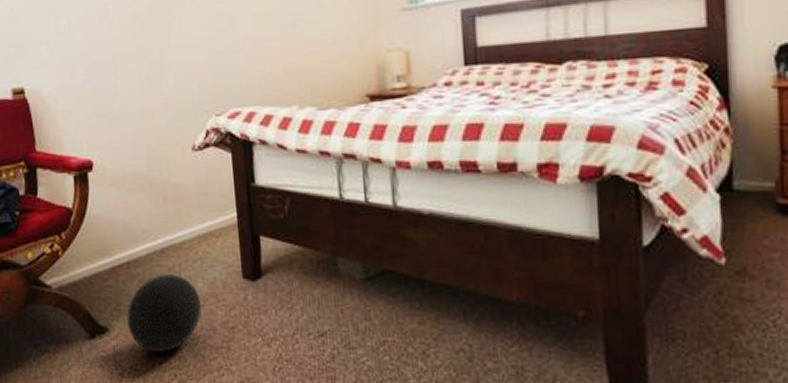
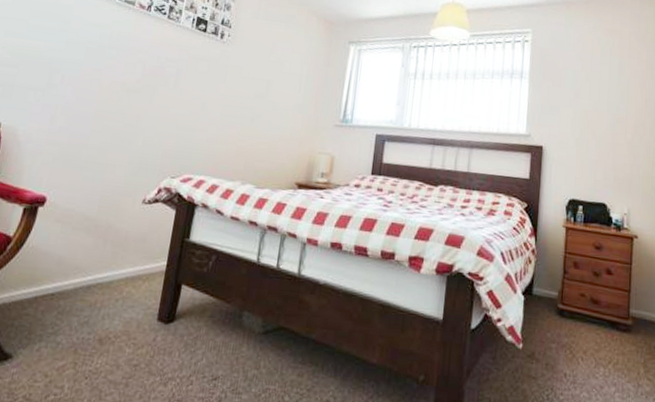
ball: present [126,274,202,352] -> none [32,309,113,384]

